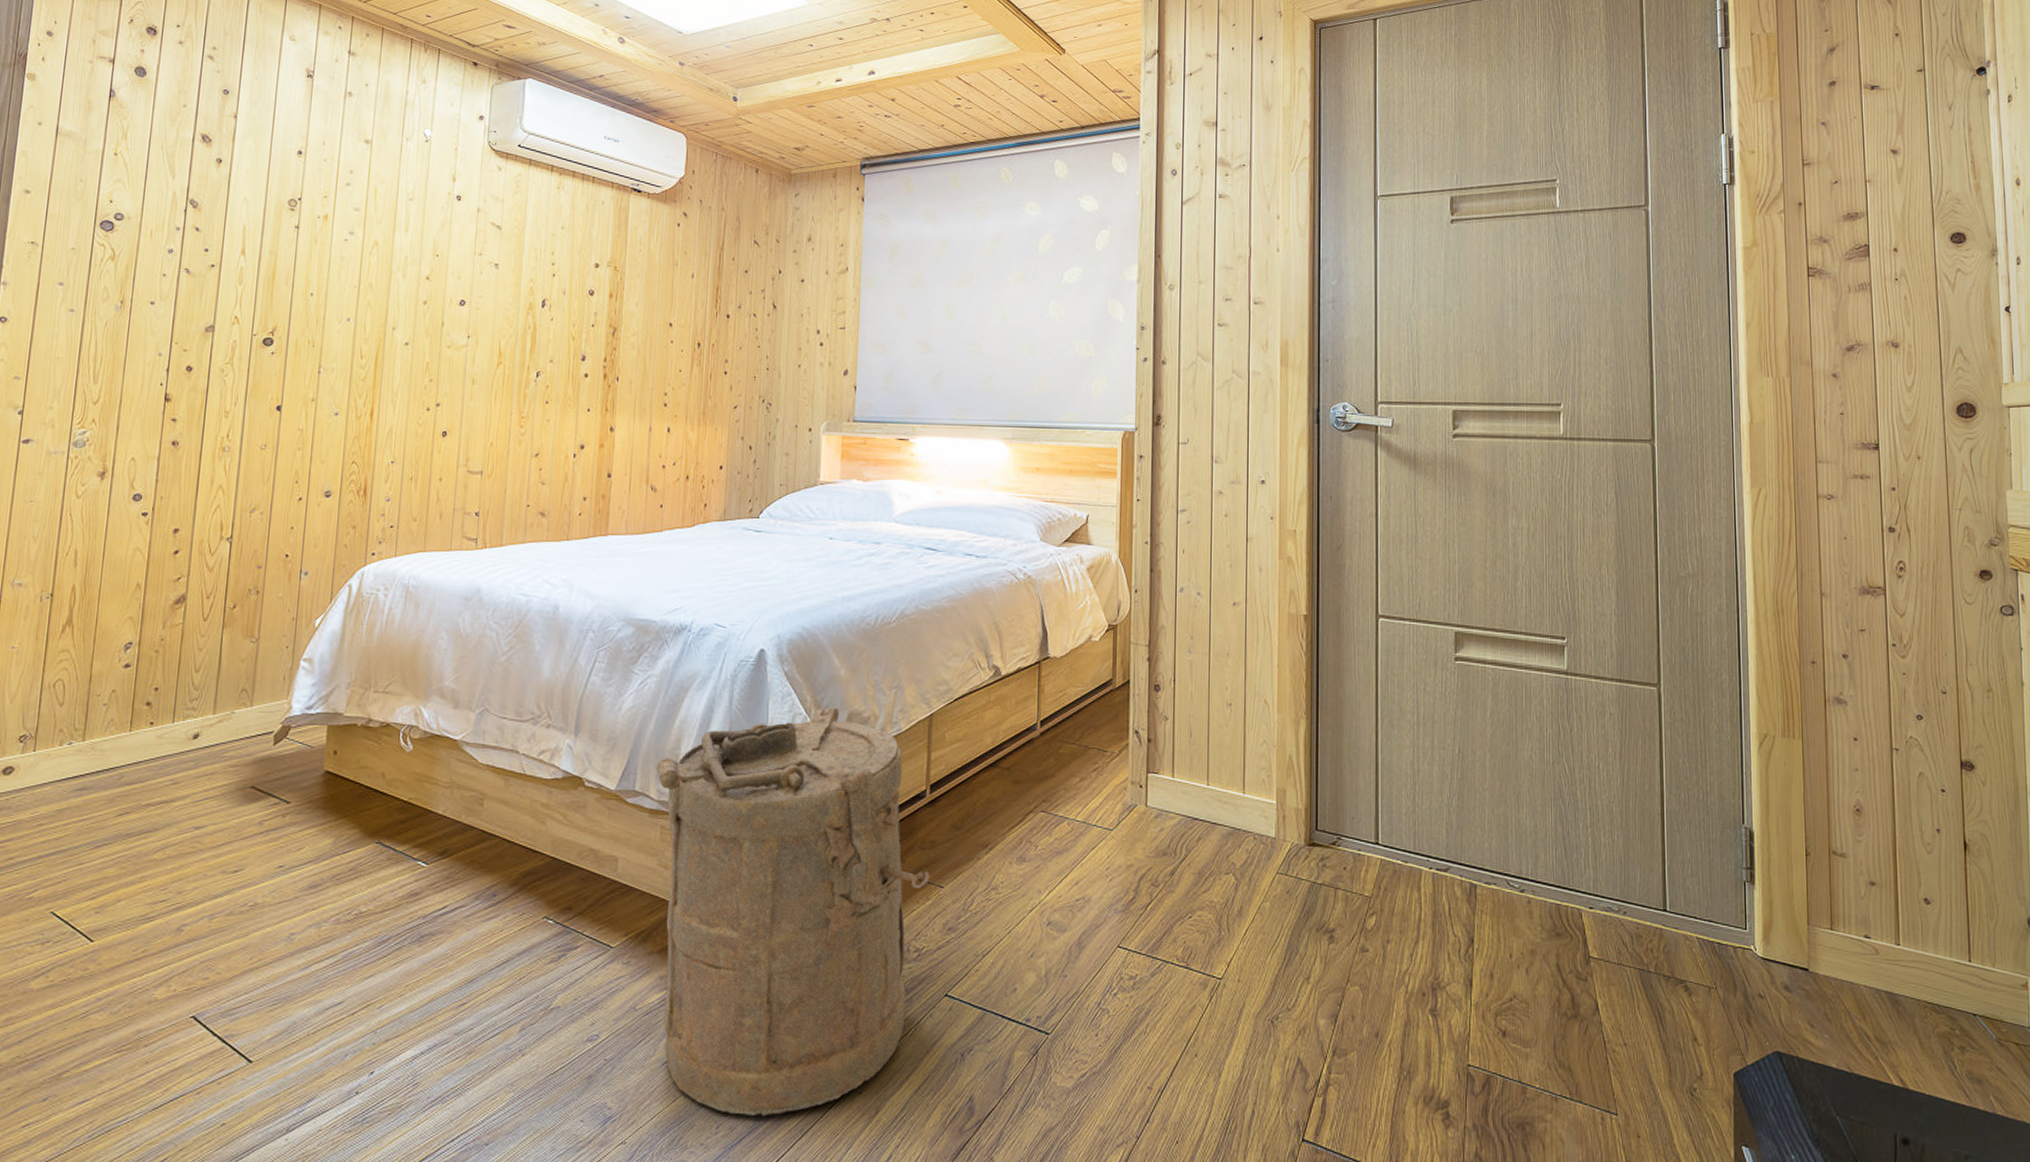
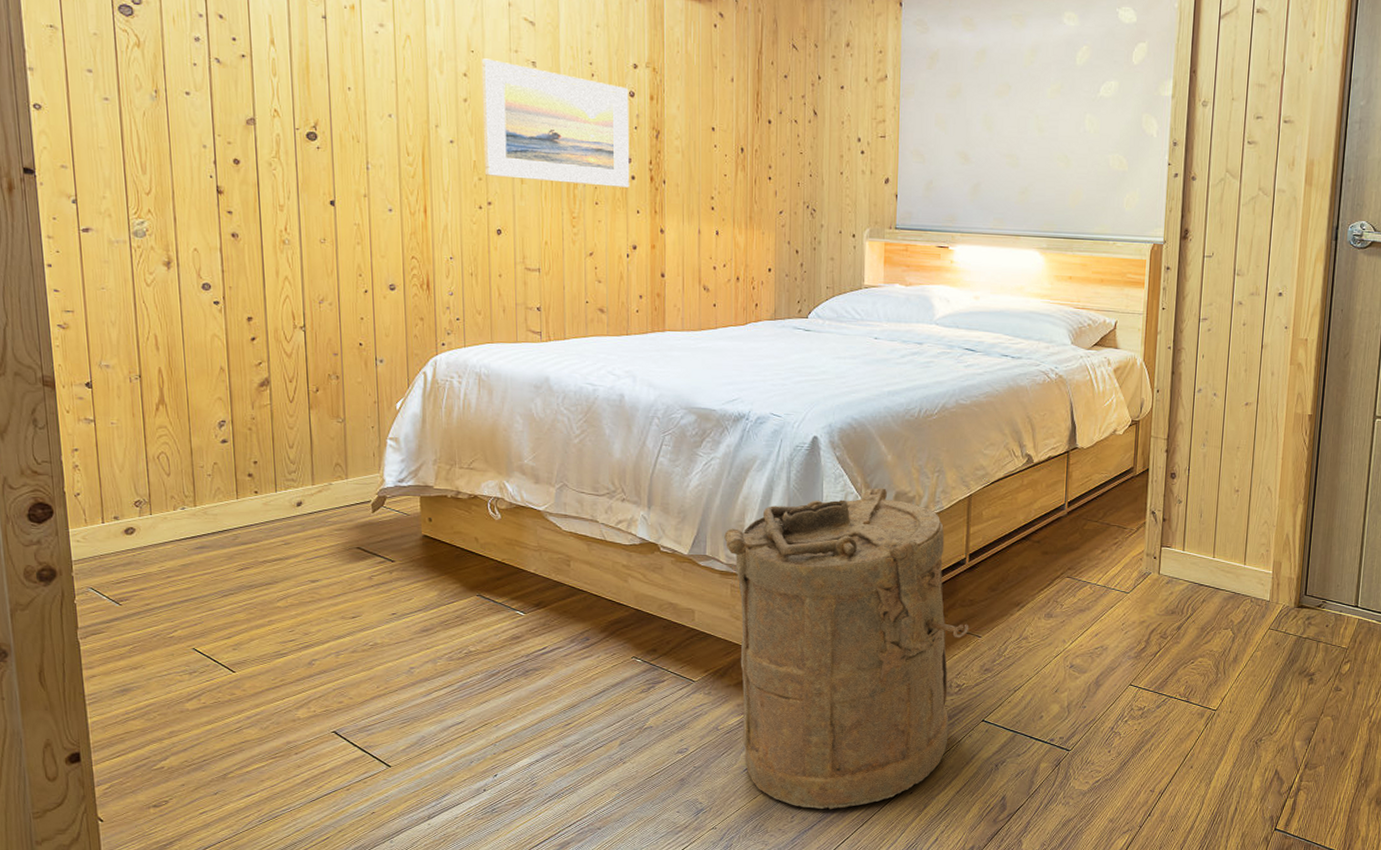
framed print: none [436,262,589,386] -> present [481,58,630,188]

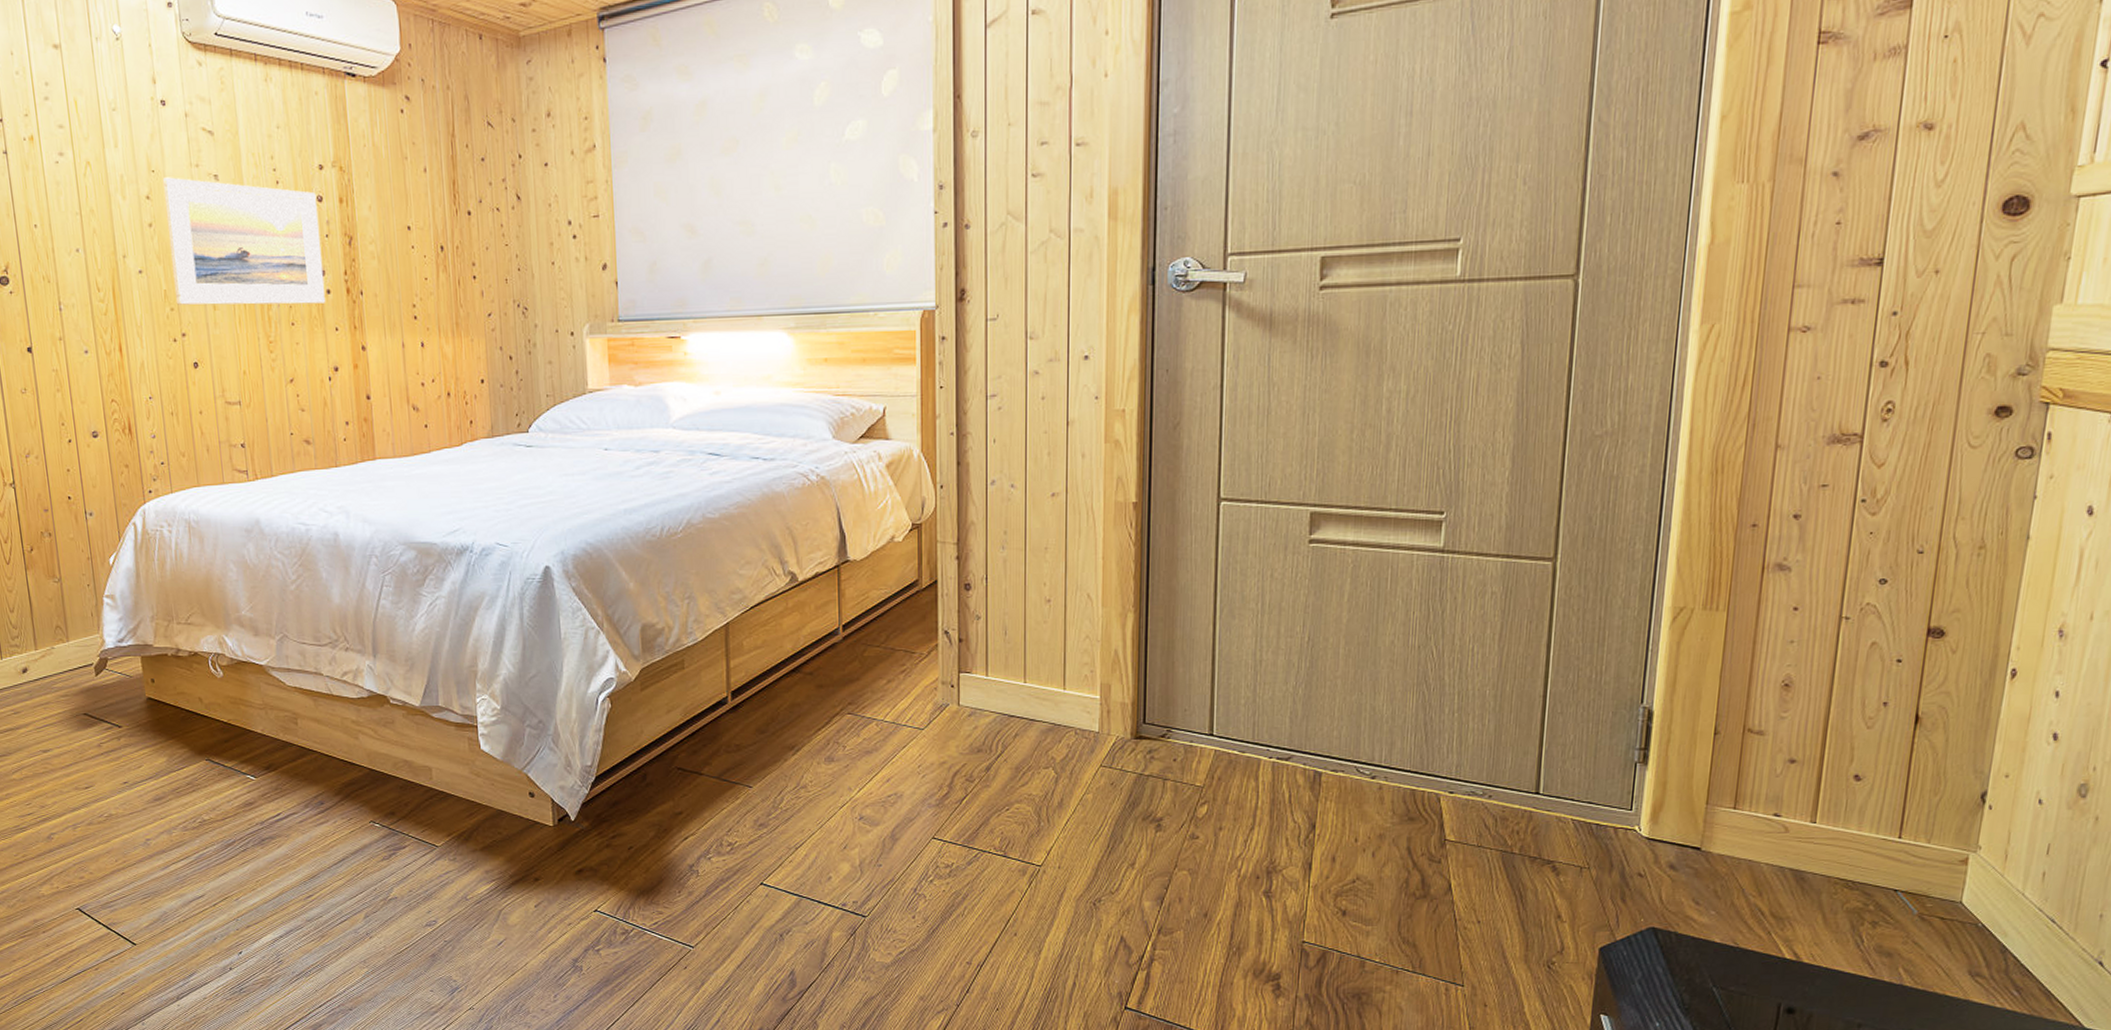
laundry hamper: present [724,488,969,810] -> none [457,620,738,988]

